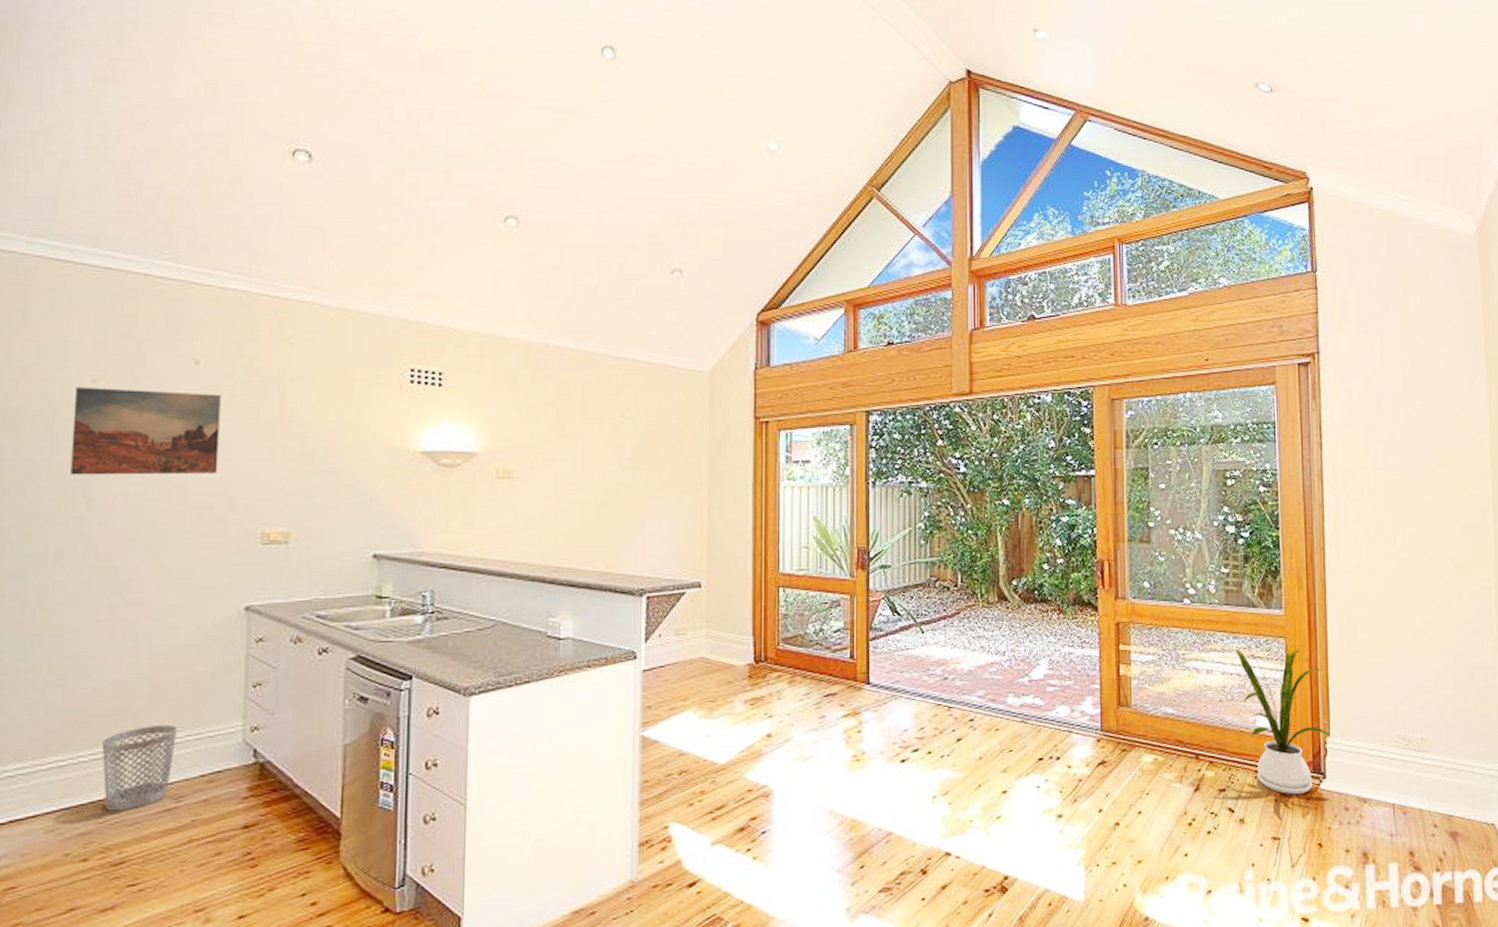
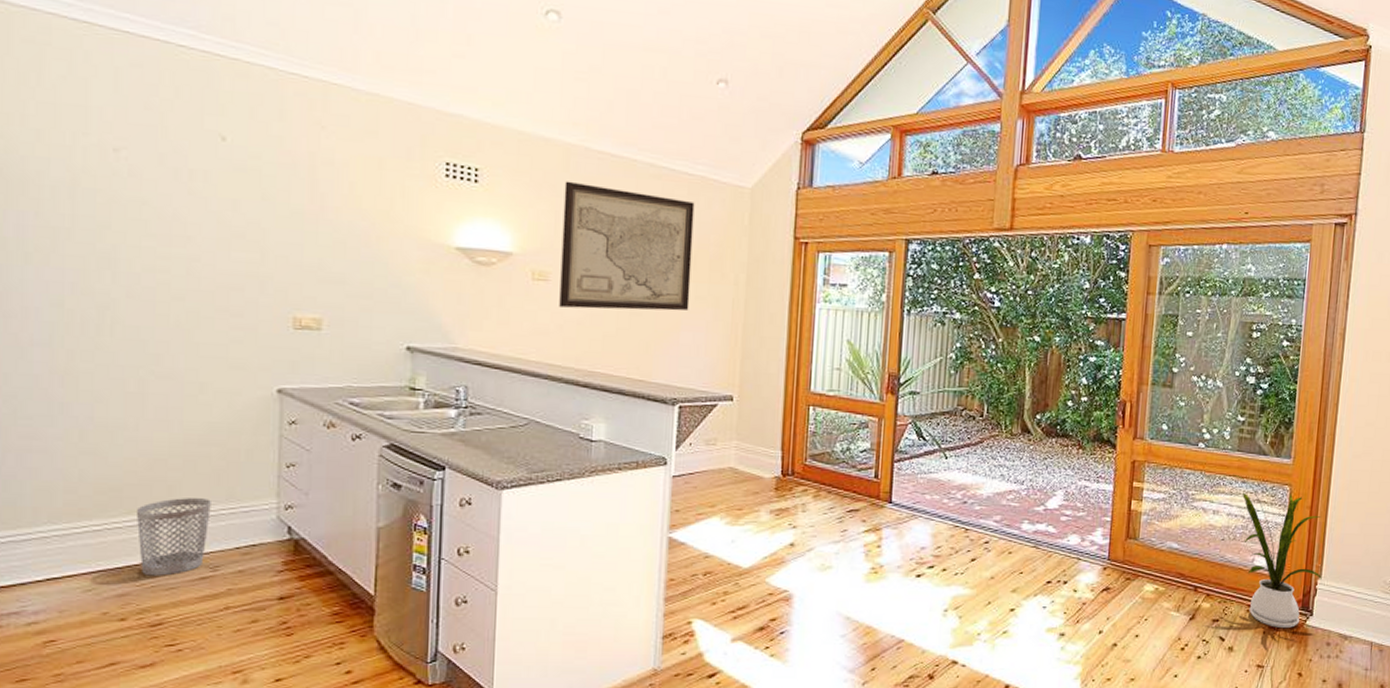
wall art: present [70,388,221,475] -> none [94,156,249,254]
wall art: none [524,378,655,504] -> present [559,181,695,311]

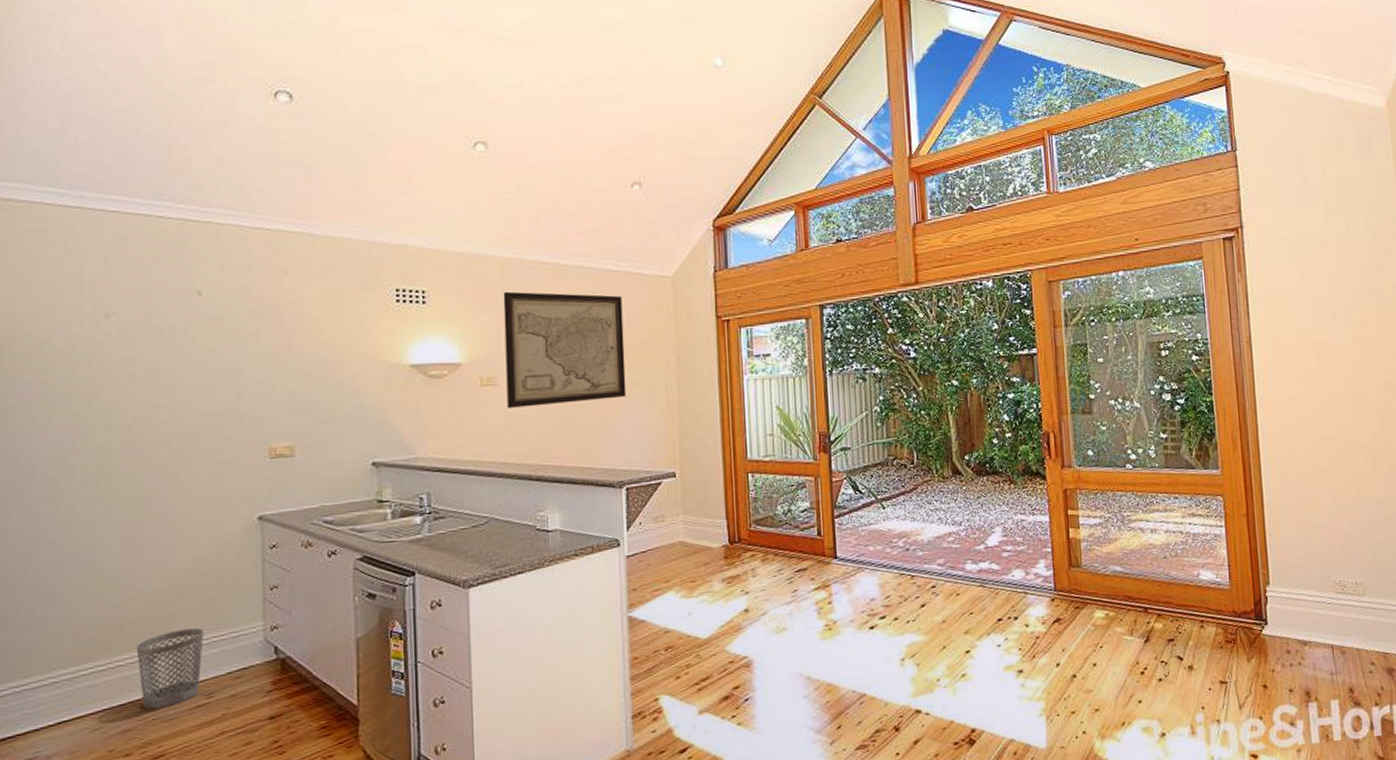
house plant: present [1233,474,1322,629] -> none [1164,491,1270,641]

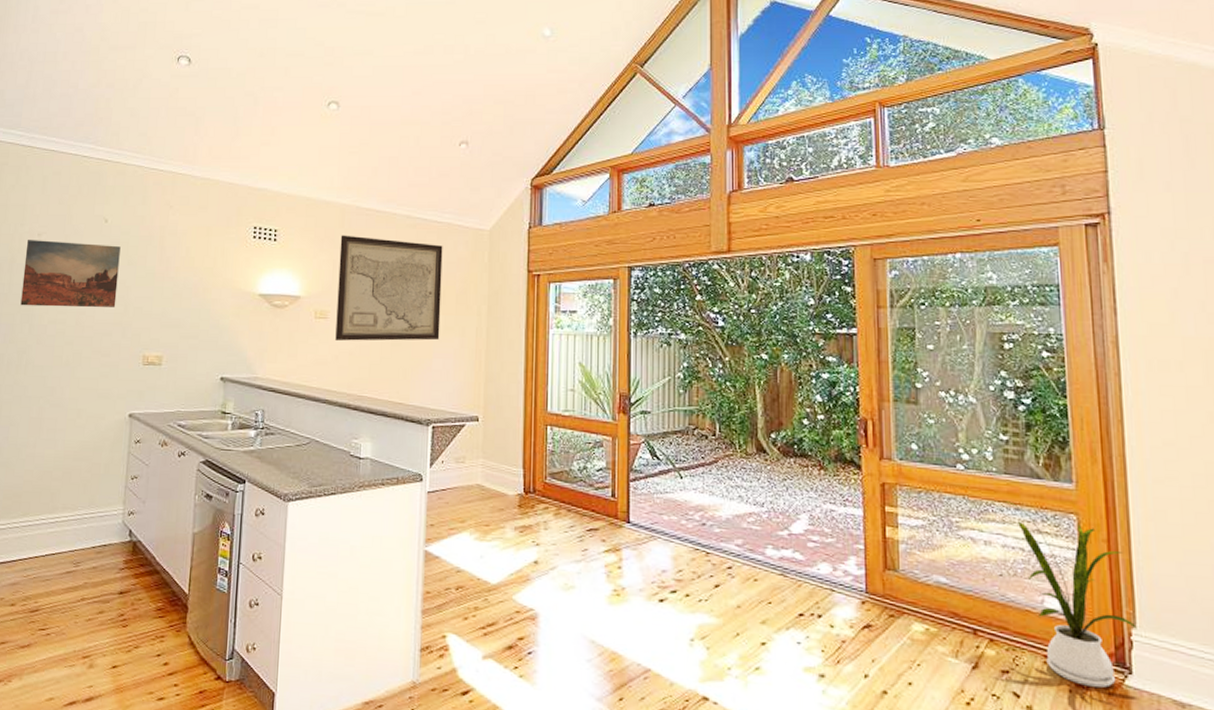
wall art: none [89,322,225,404] -> present [20,240,121,308]
wastebasket: present [136,628,204,710] -> none [28,503,78,569]
house plant: none [1164,491,1270,641] -> present [1002,499,1137,689]

